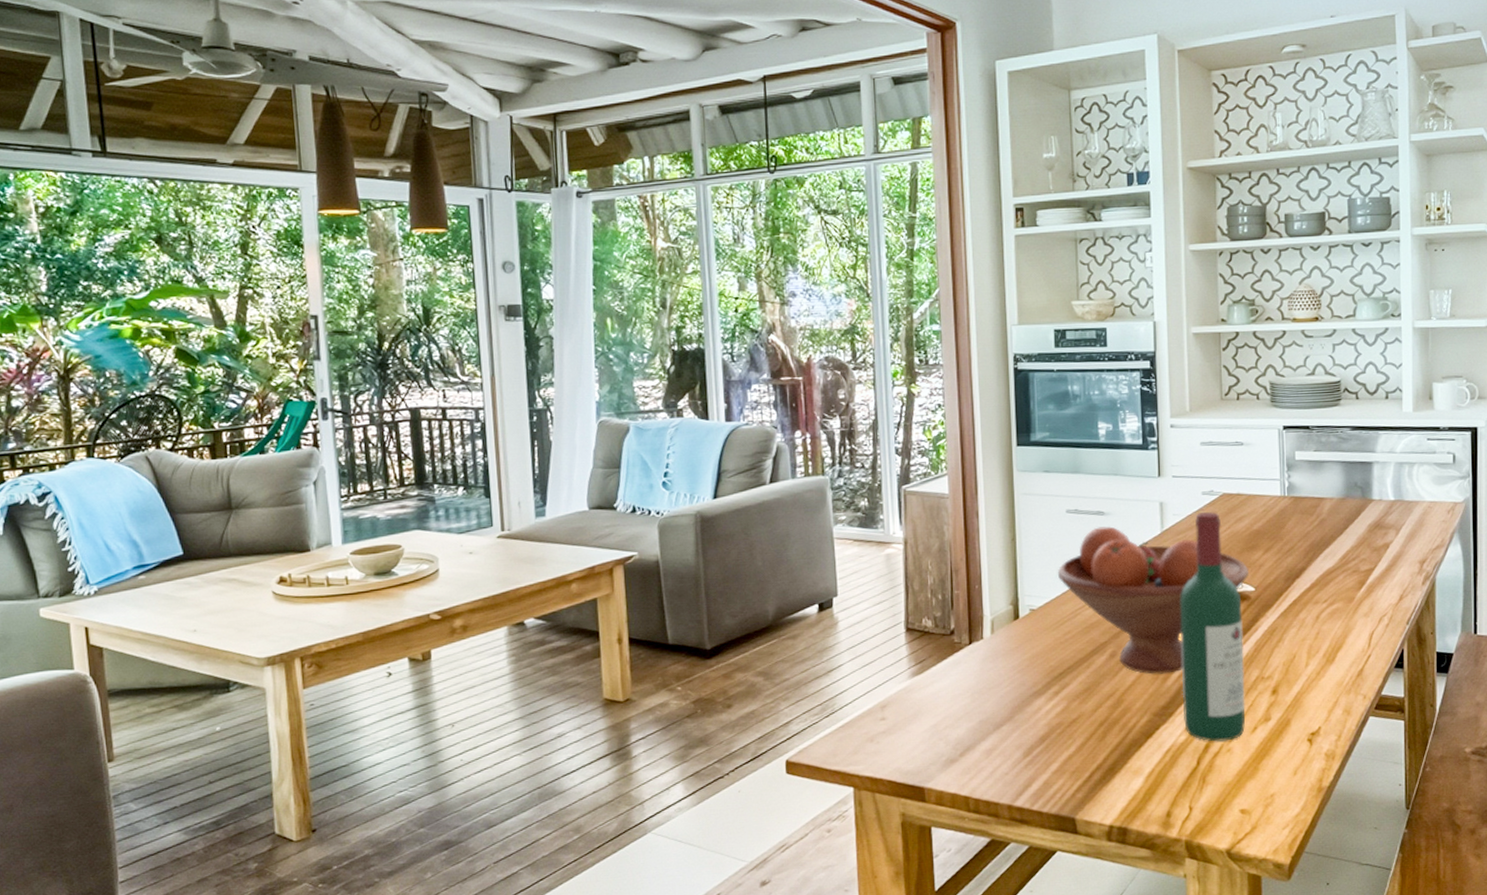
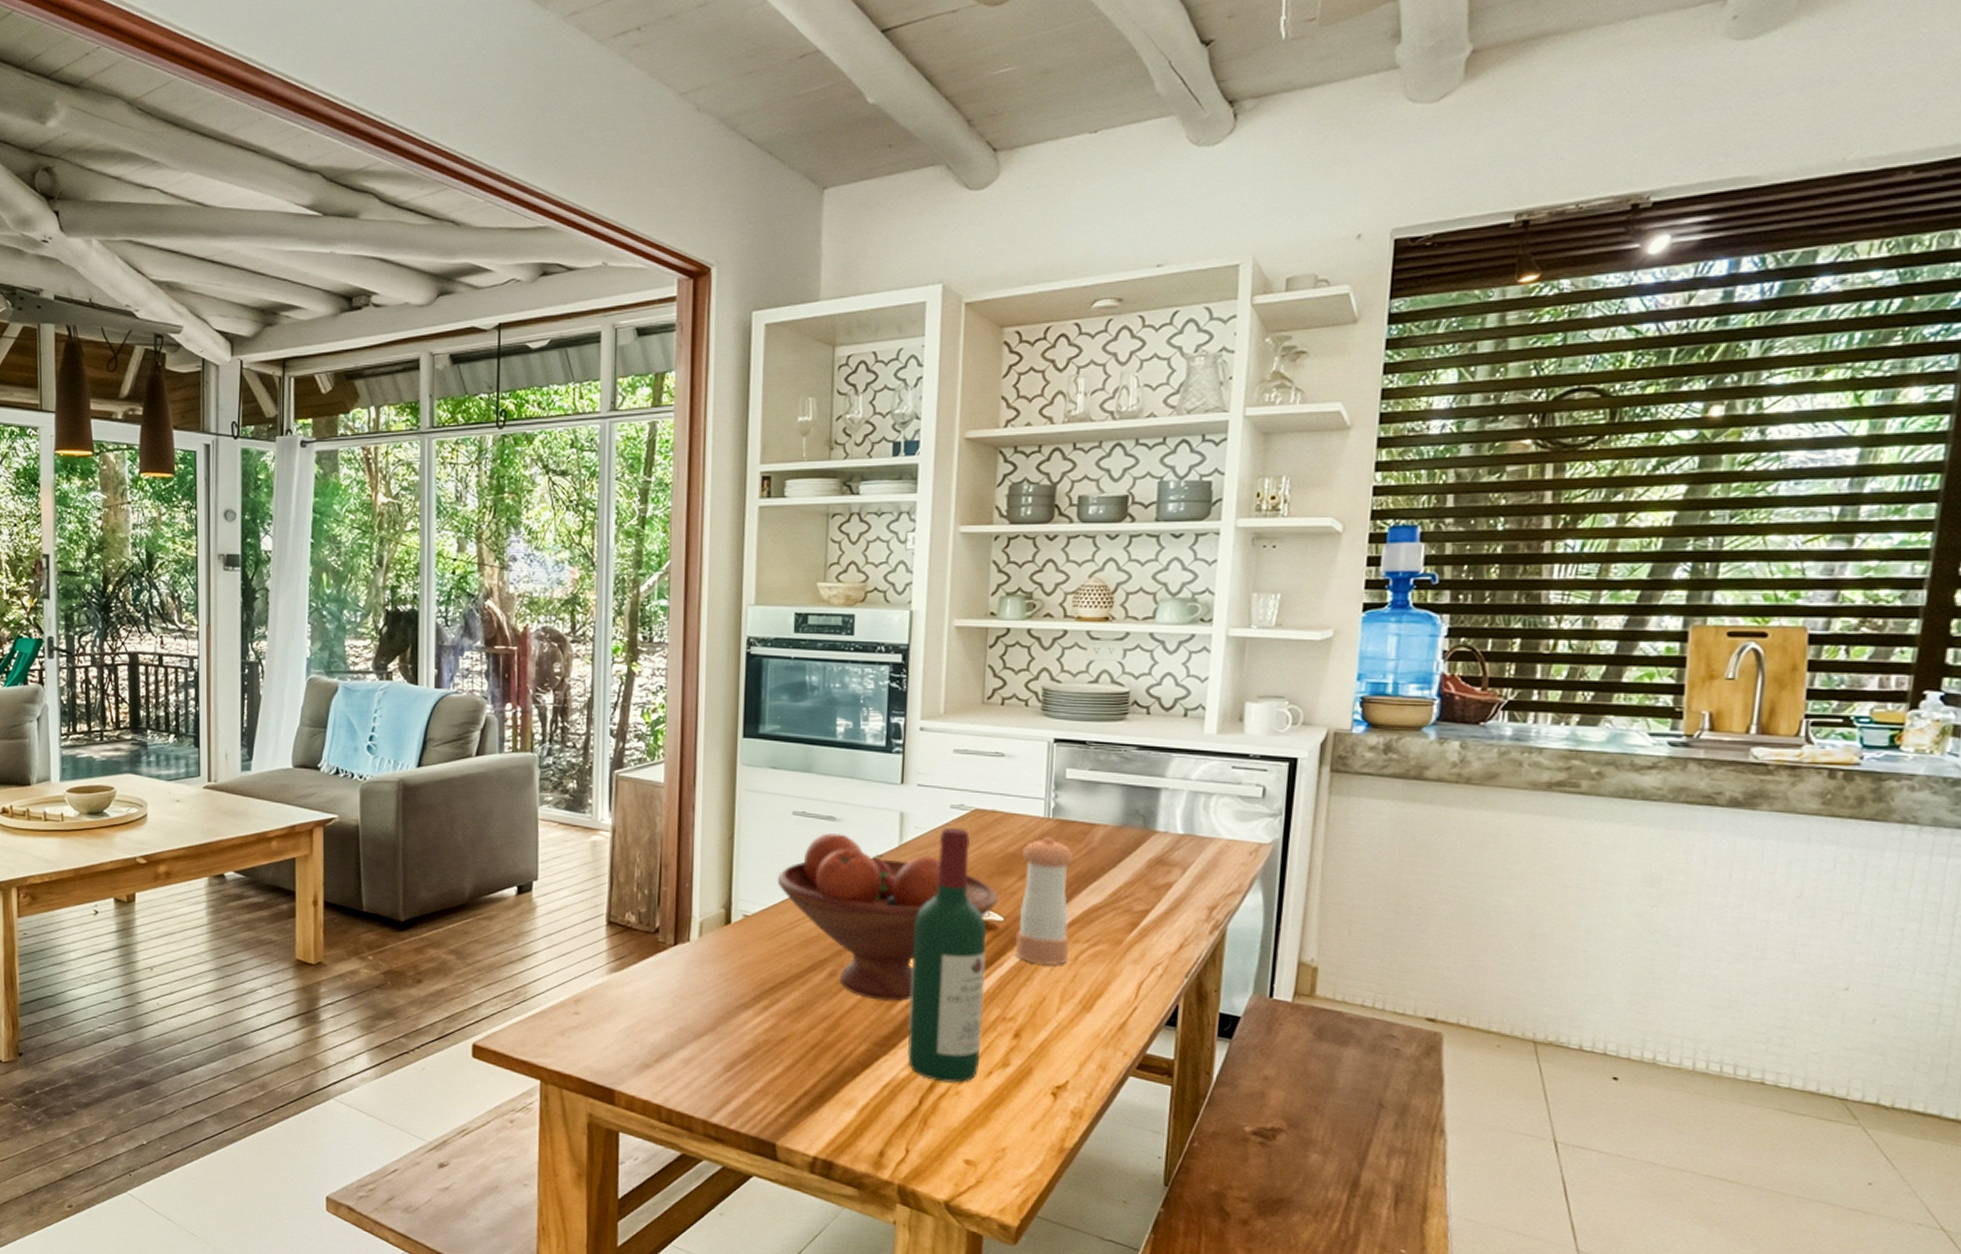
pepper shaker: none [1265,512,1311,627] -> present [1014,836,1074,966]

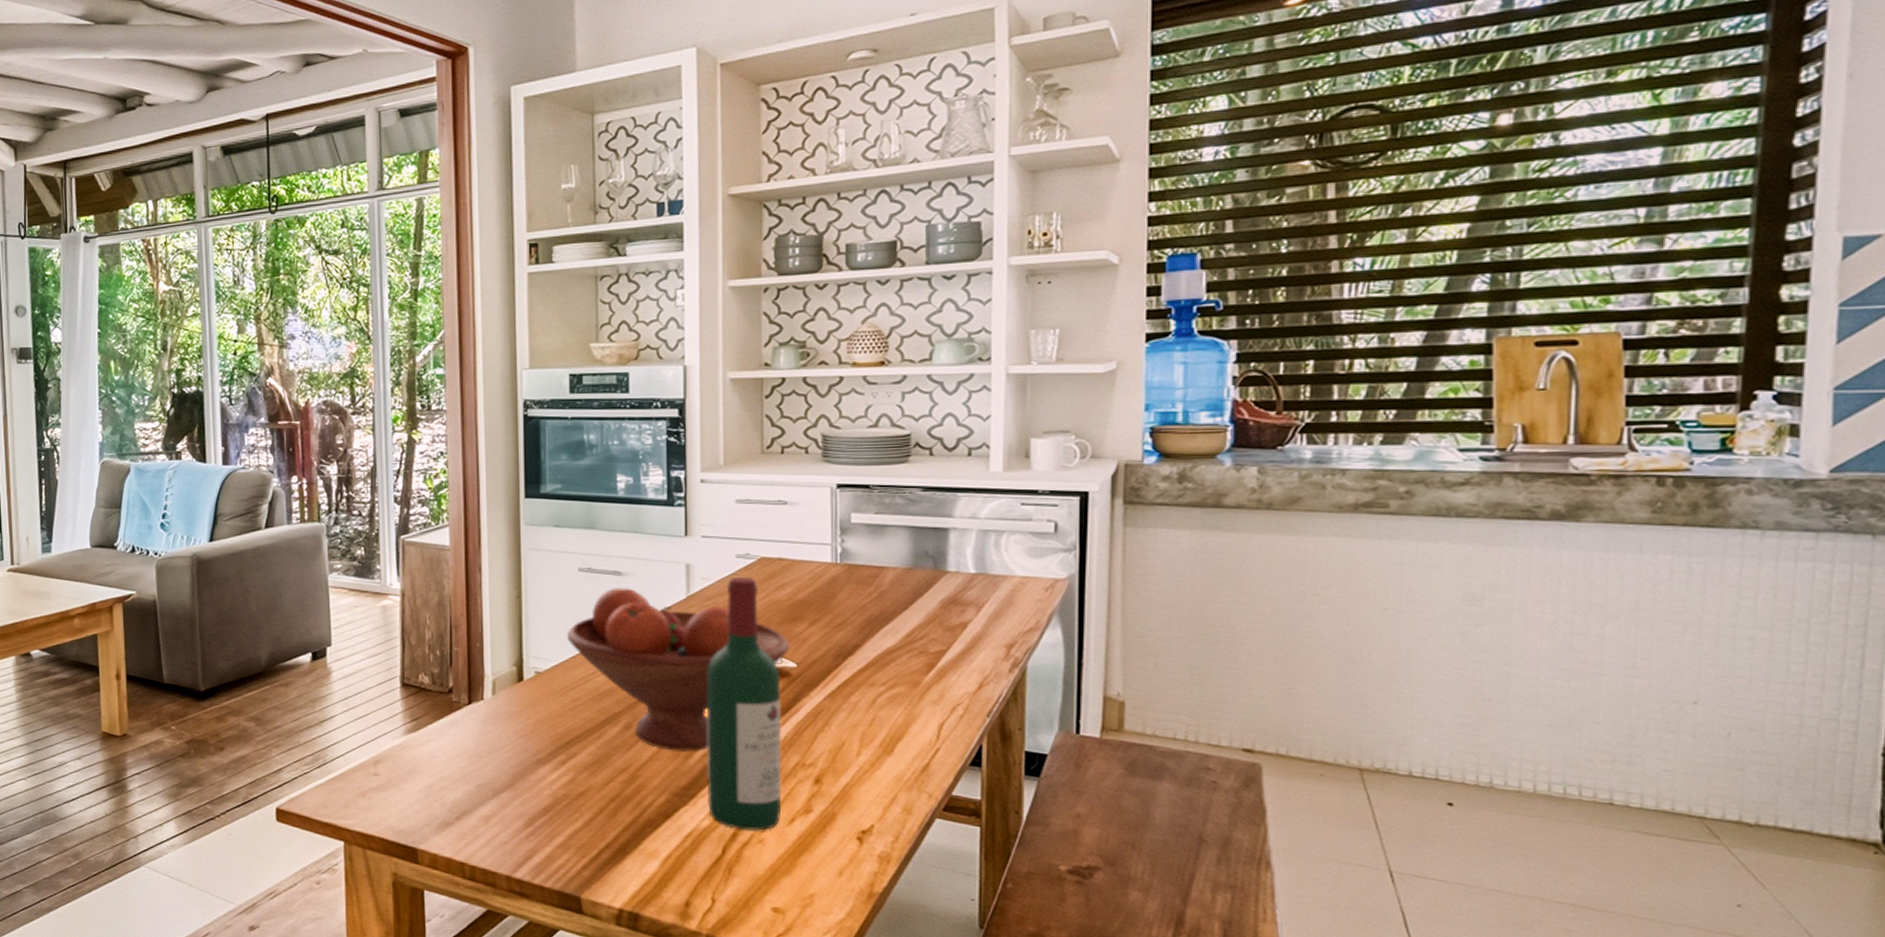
pepper shaker: present [1014,836,1074,966] -> none [809,581,865,710]

